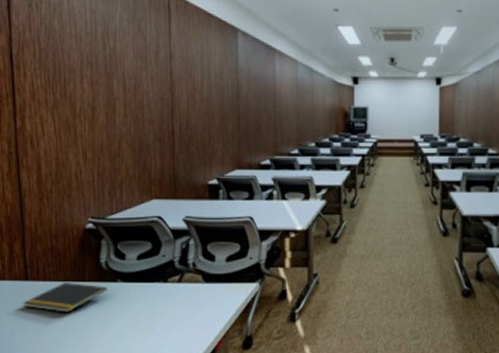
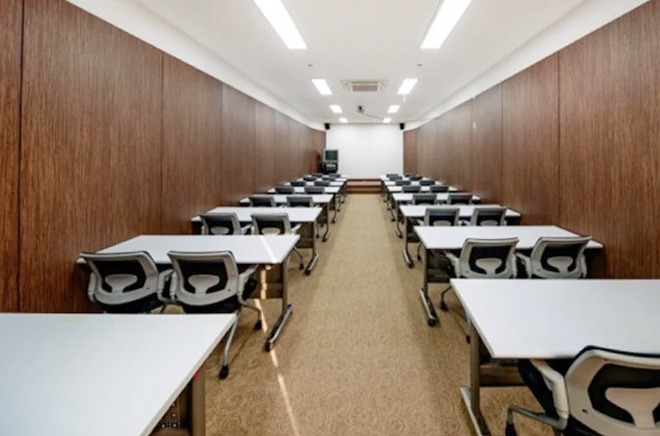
notepad: present [22,283,108,313] -> none [13,315,94,344]

